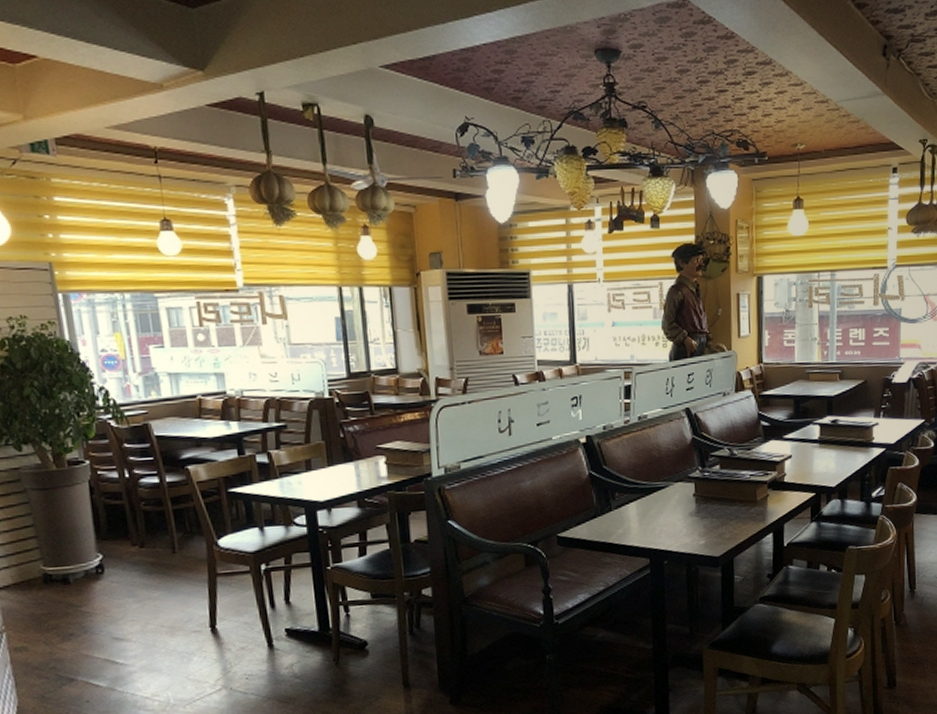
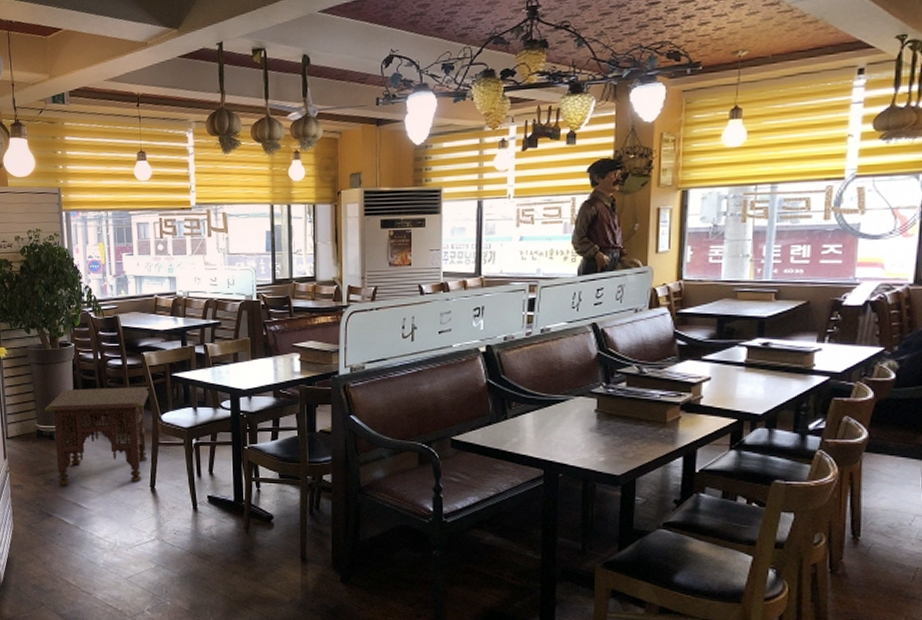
side table: none [50,507,204,641] -> present [43,387,151,486]

